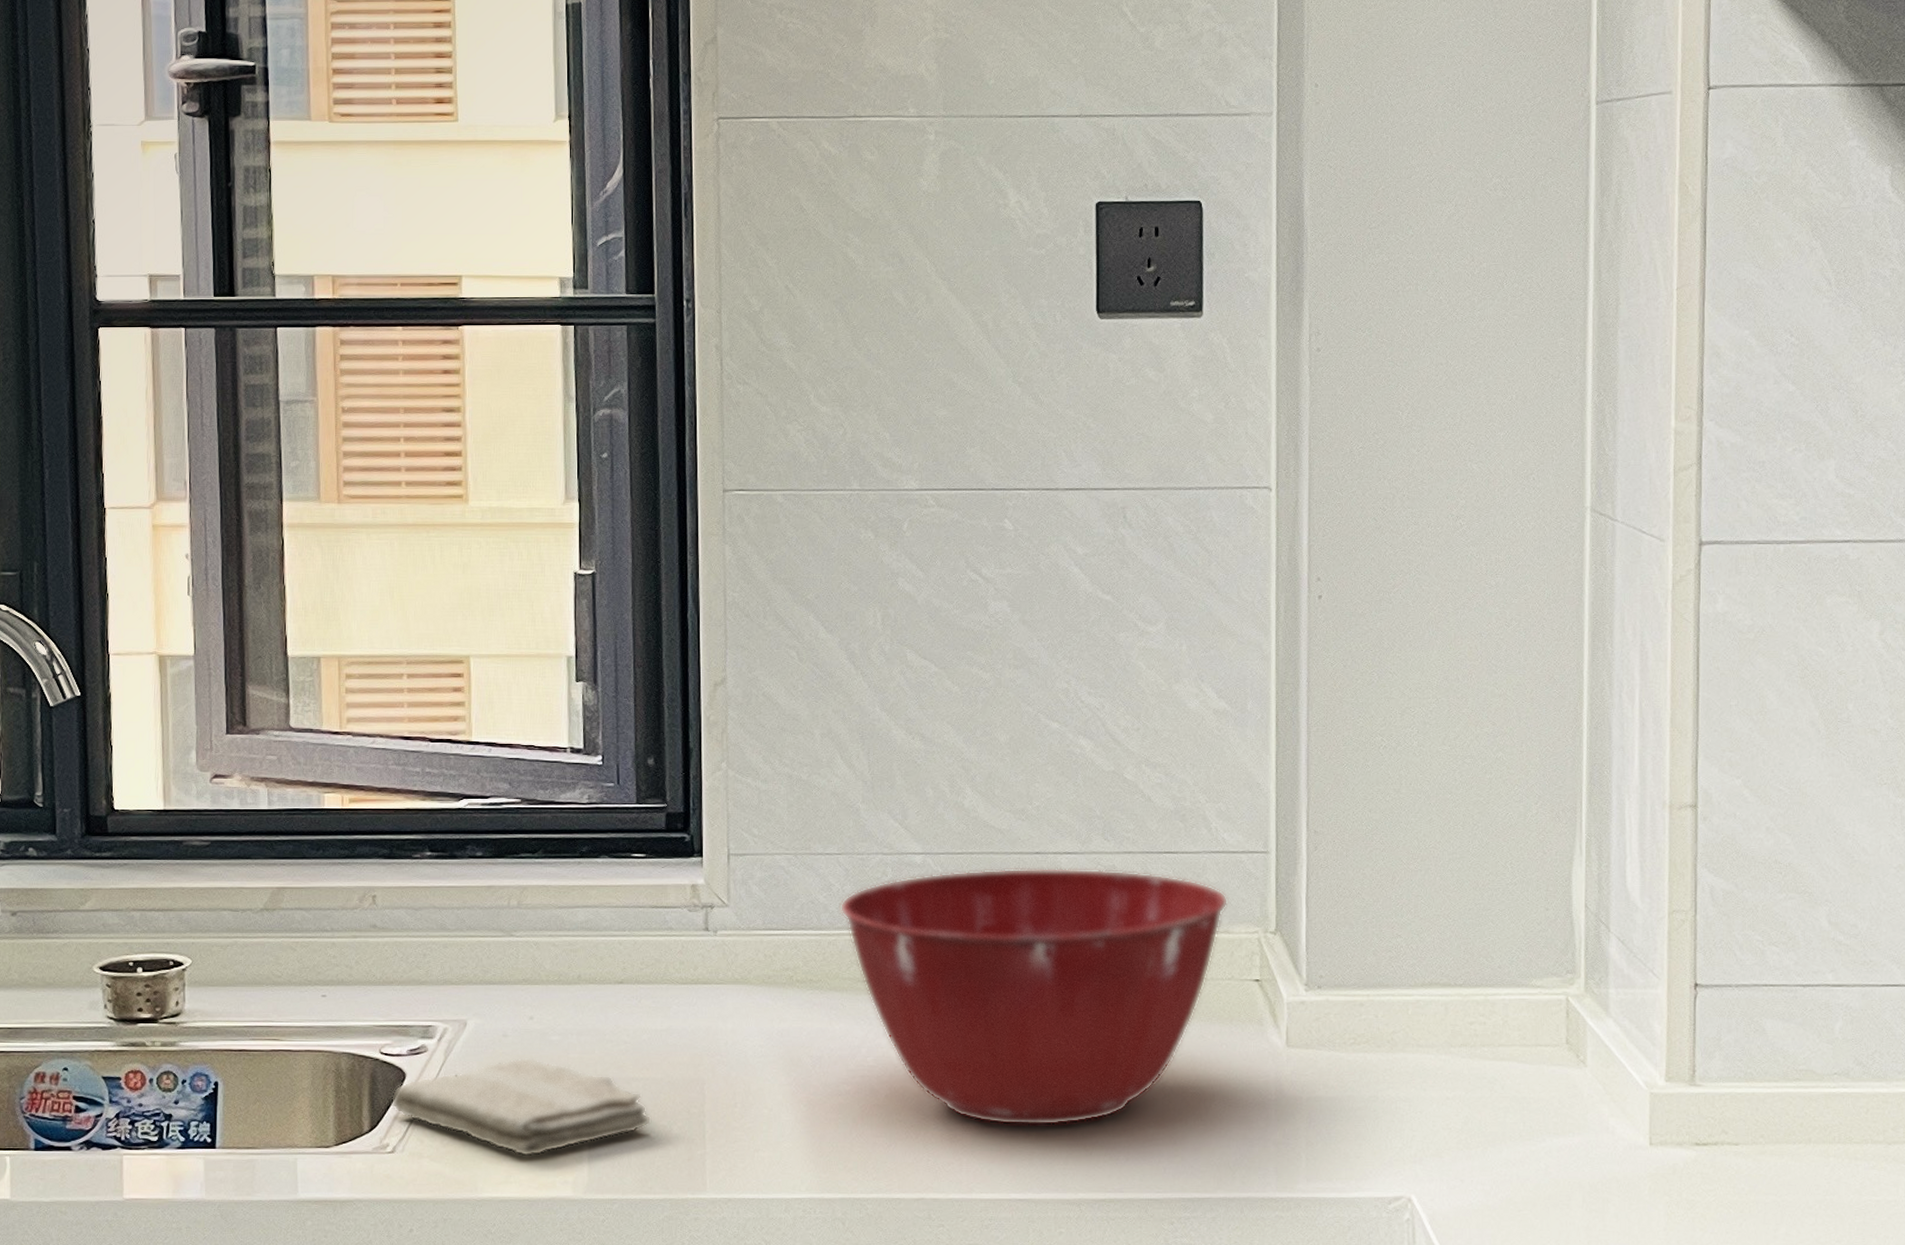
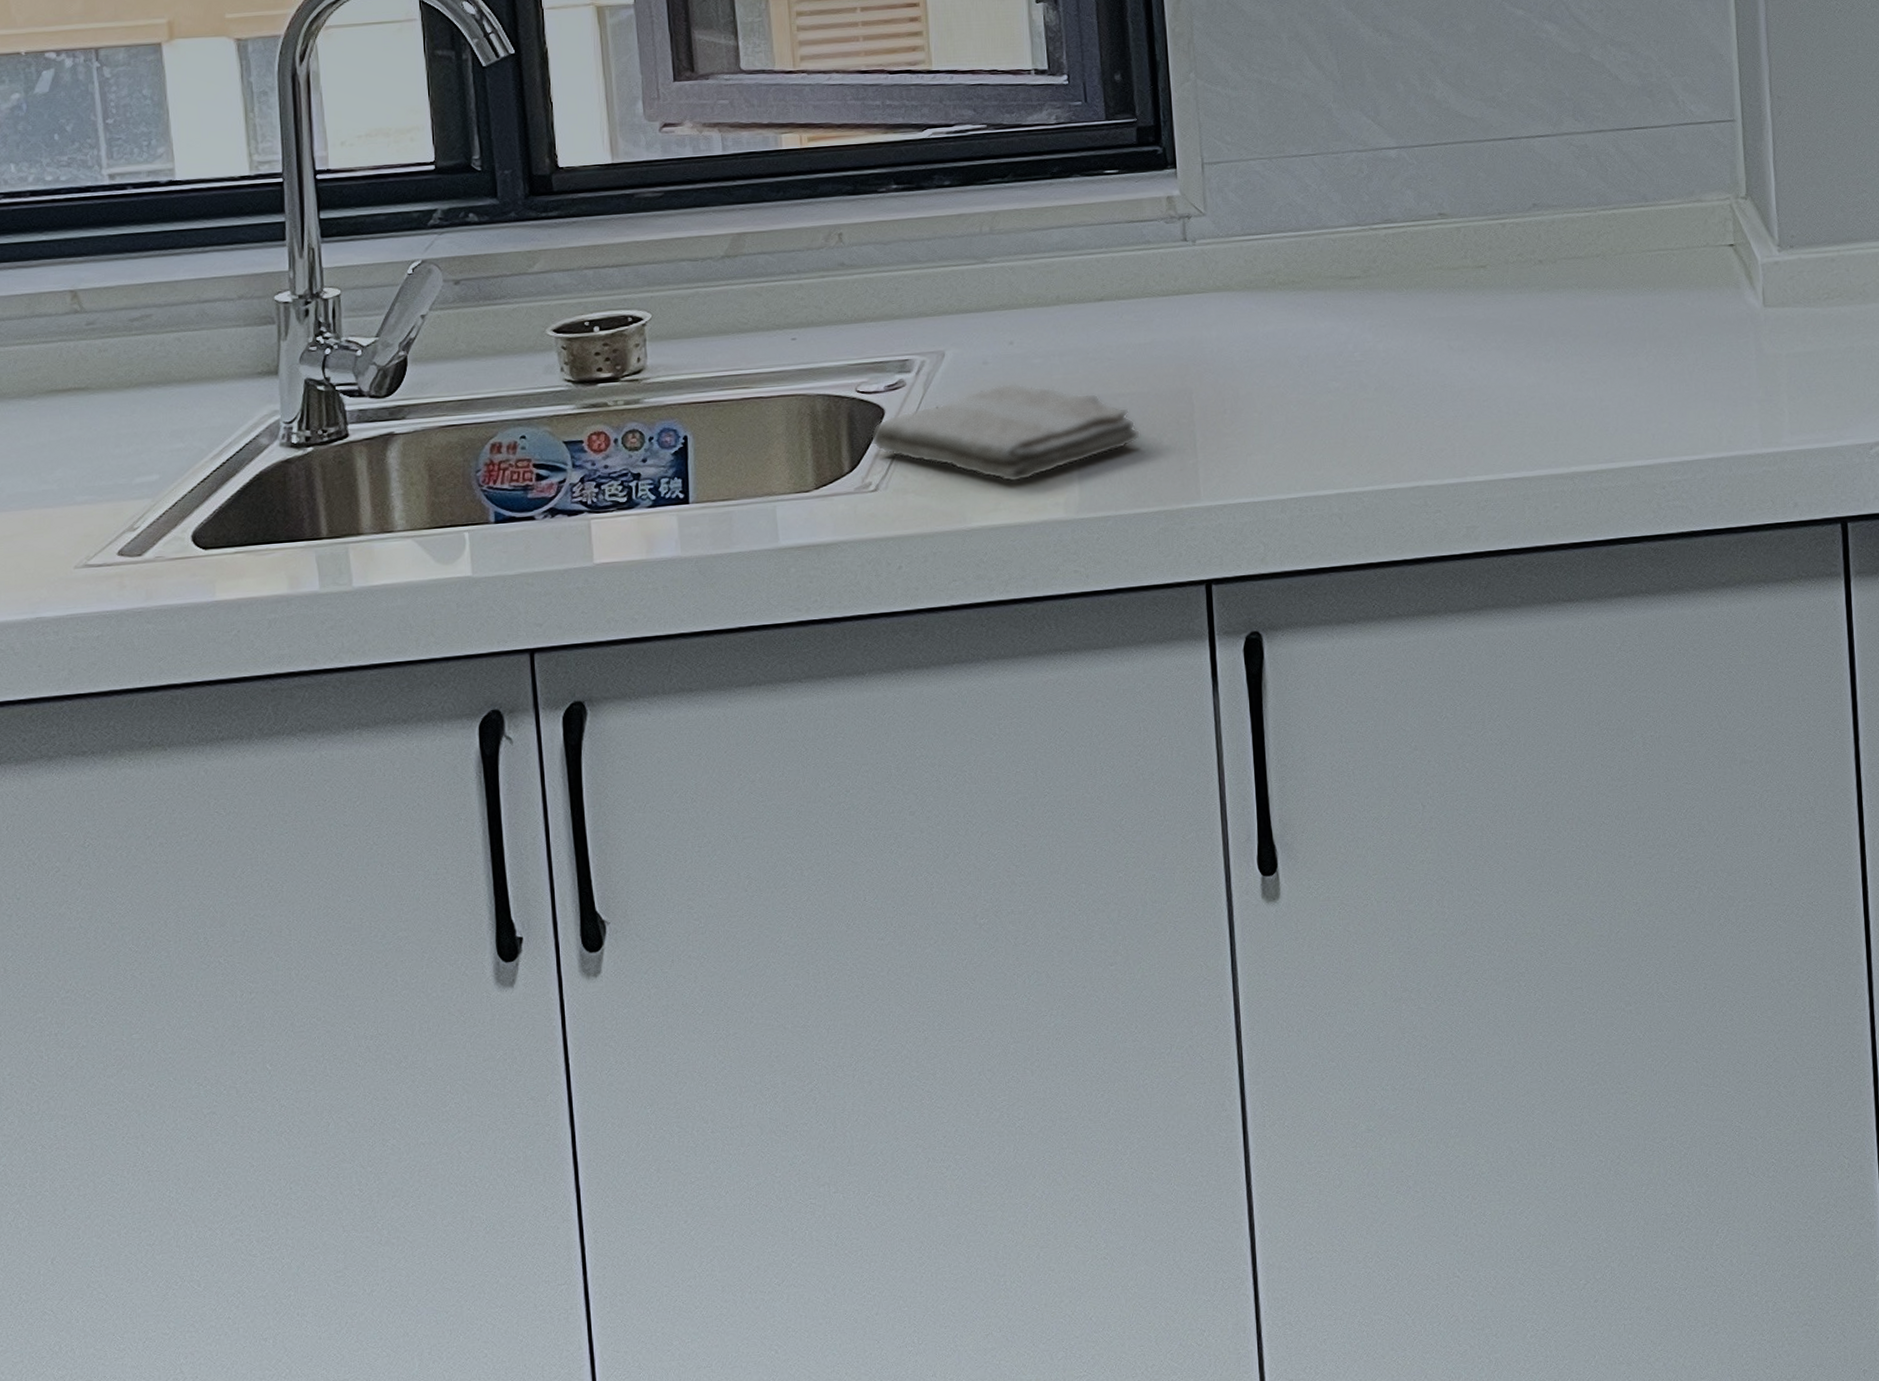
mixing bowl: present [840,868,1229,1126] -> none [1317,149,1699,408]

